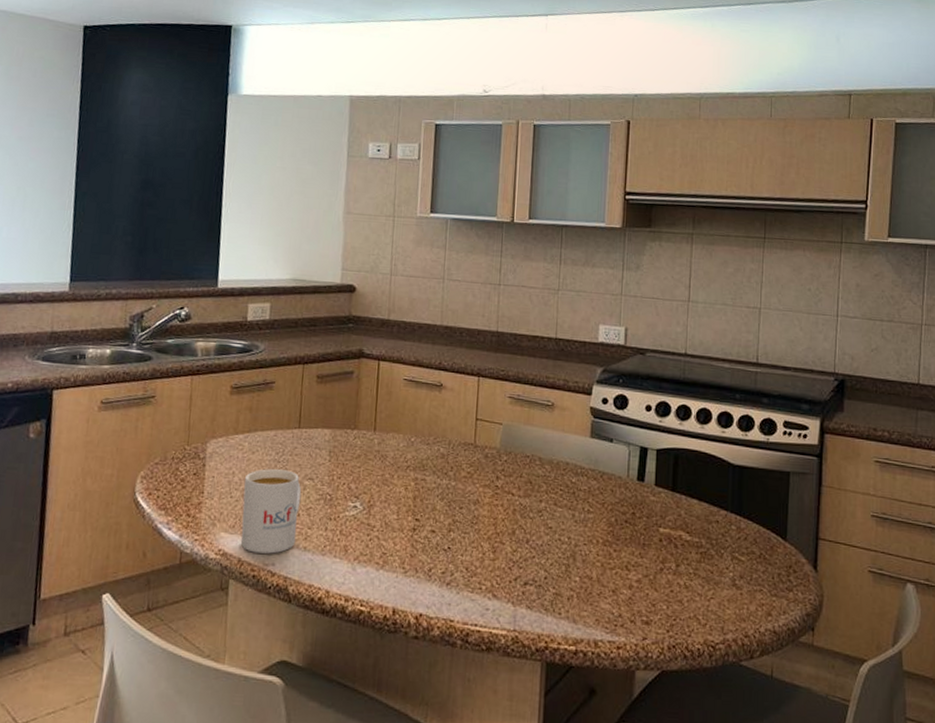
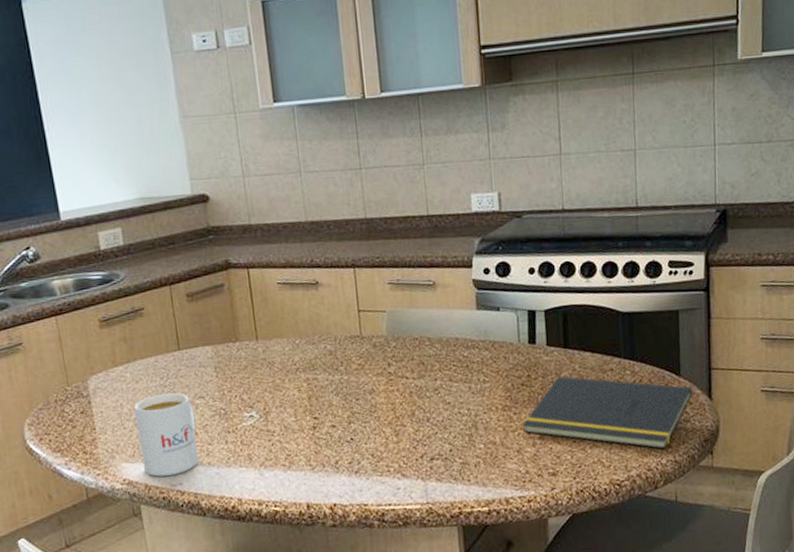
notepad: none [622,520,798,616] -> present [523,376,693,449]

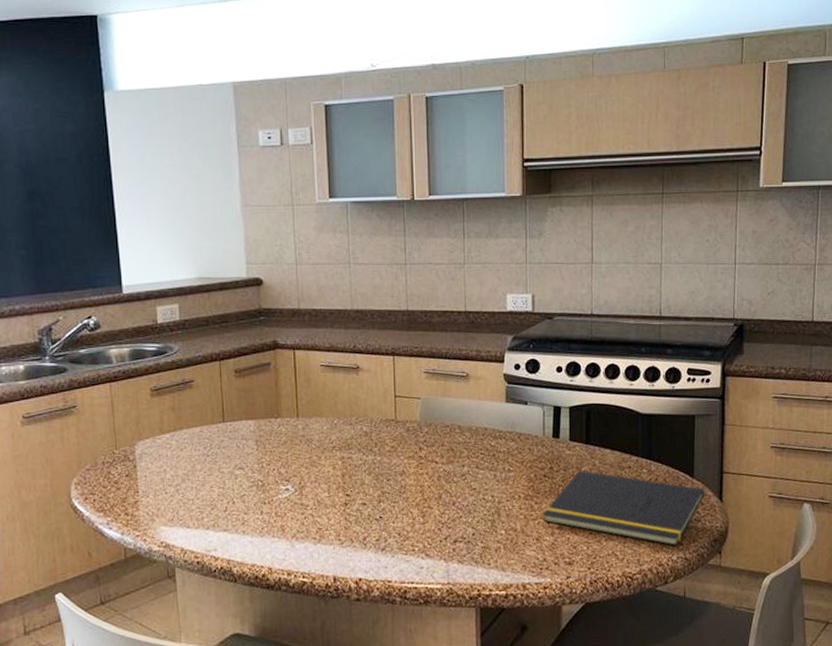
mug: present [133,393,199,477] -> none [176,462,234,542]

